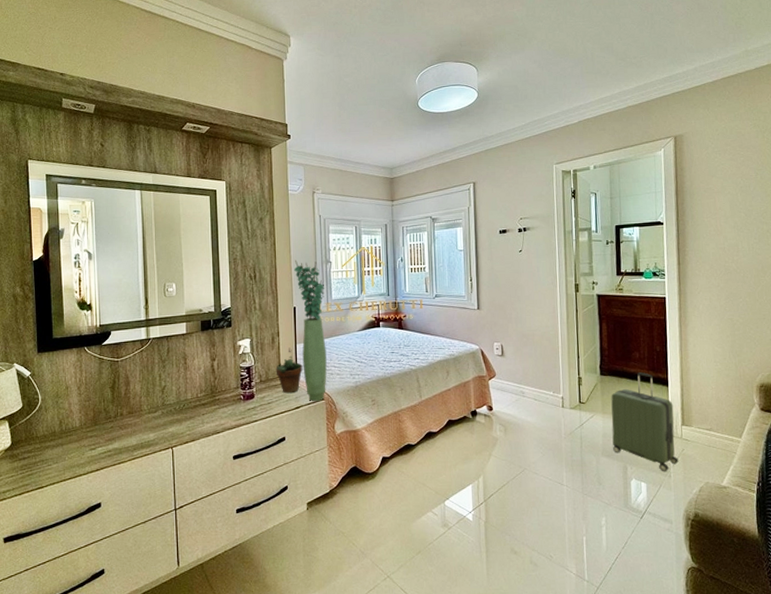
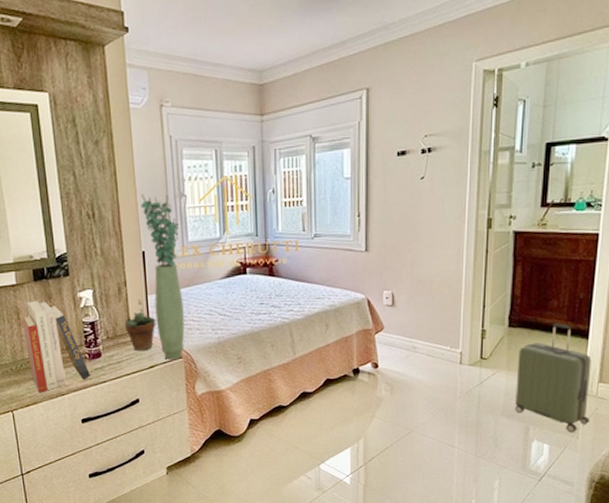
books: none [188,347,244,431] -> present [21,300,90,393]

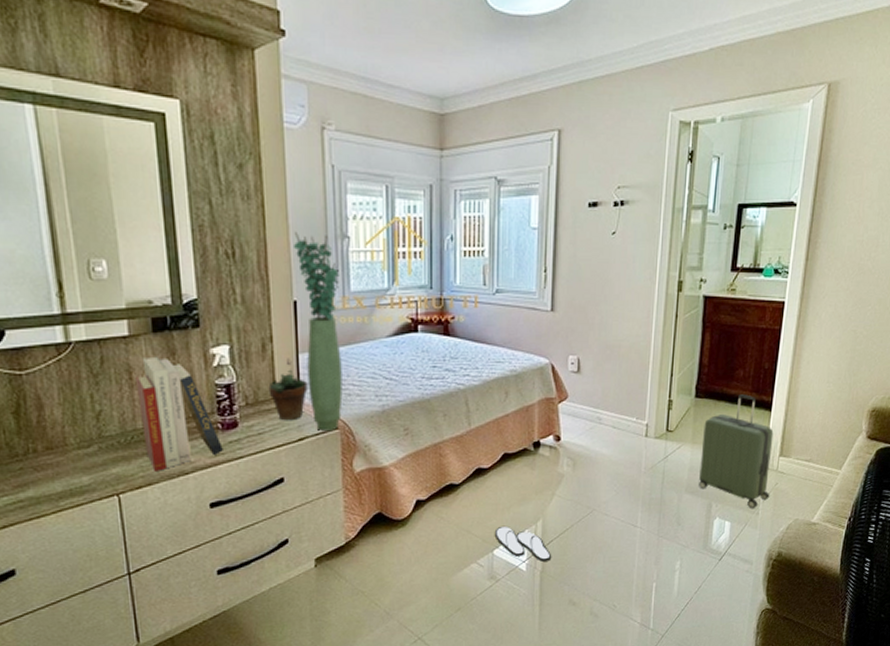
slippers: none [321,443,373,476] -> present [496,525,551,561]

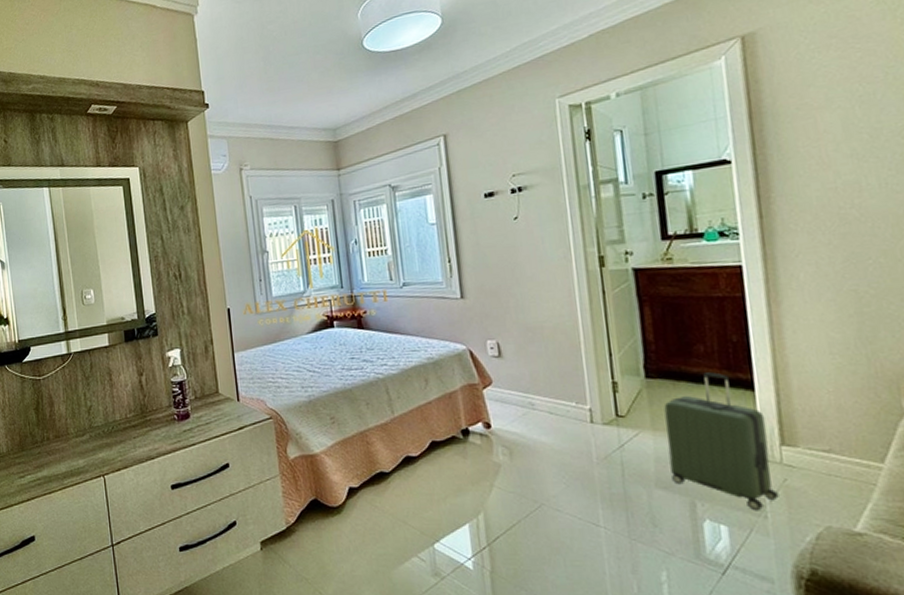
books: present [134,356,223,471] -> none [113,360,179,456]
succulent plant: present [268,358,308,421] -> none [212,357,244,412]
vase: present [294,231,343,432] -> none [225,252,274,422]
slippers: present [496,525,551,561] -> none [433,518,500,560]

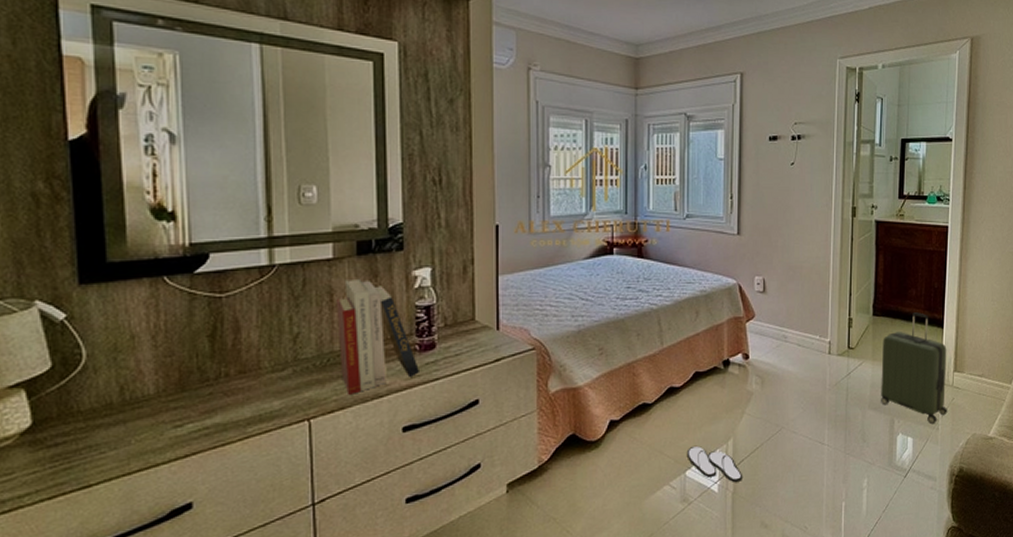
books: none [113,360,179,456] -> present [335,278,419,395]
slippers: none [433,518,500,560] -> present [688,445,742,482]

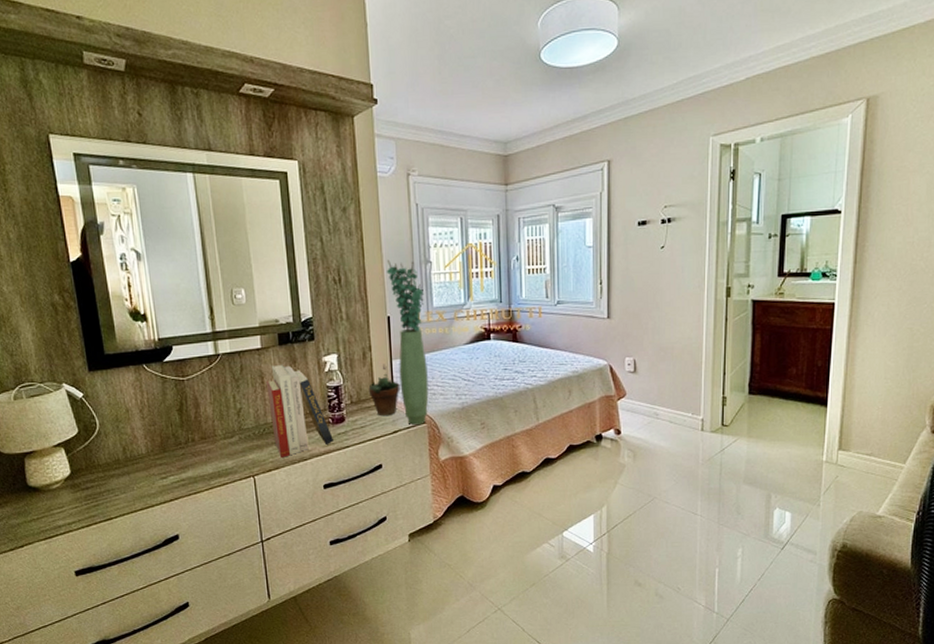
succulent plant: none [467,280,506,342] -> present [368,364,400,417]
vase: none [498,160,540,353] -> present [387,259,429,426]
slippers: present [688,445,742,482] -> none [564,510,616,544]
suitcase: present [881,312,948,425] -> none [757,391,831,501]

